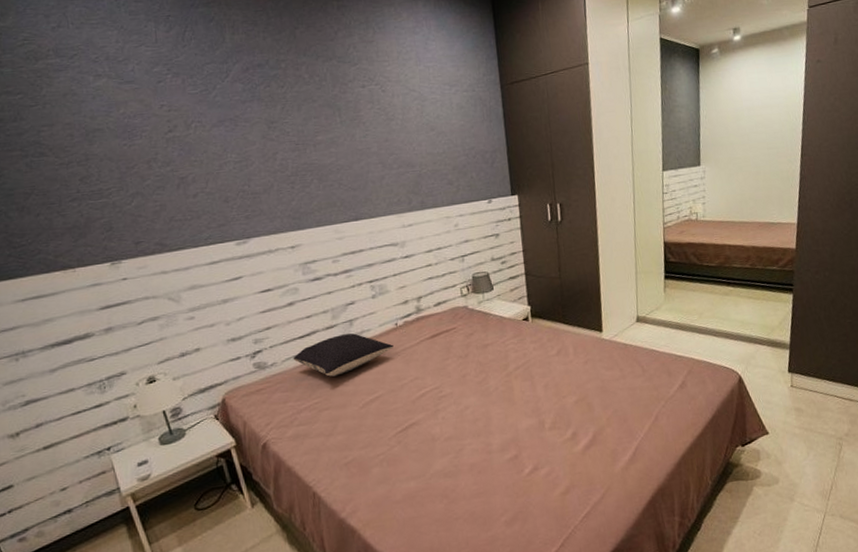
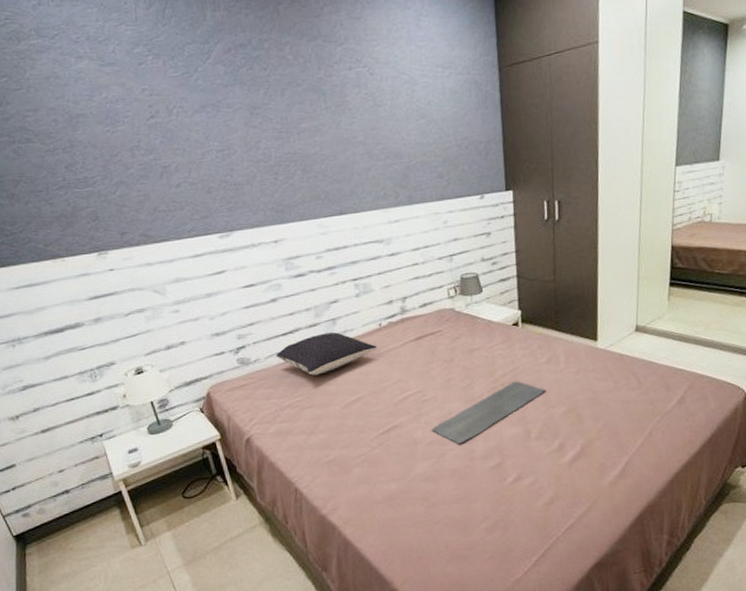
bath mat: none [448,373,557,438] -> present [431,381,546,444]

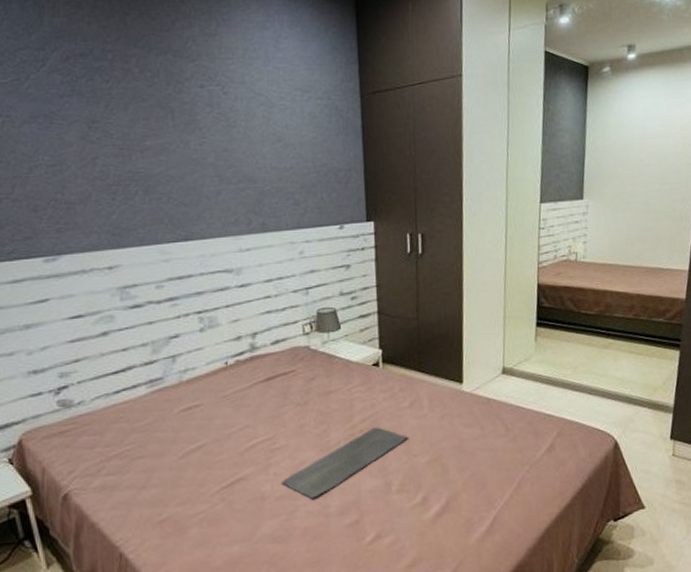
pillow: present [276,332,377,376] -> none [104,371,222,420]

